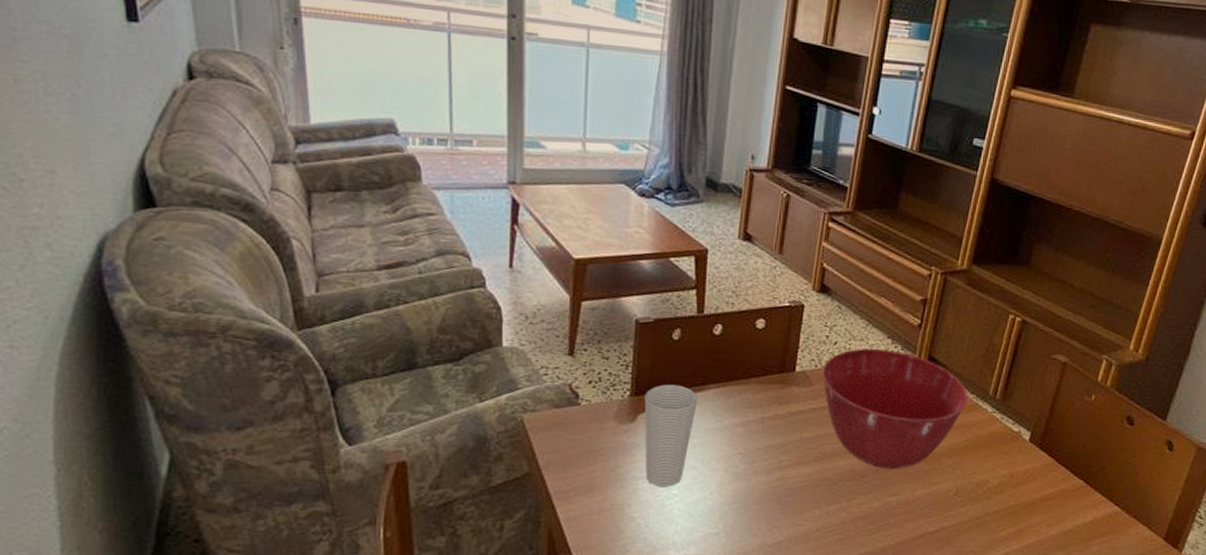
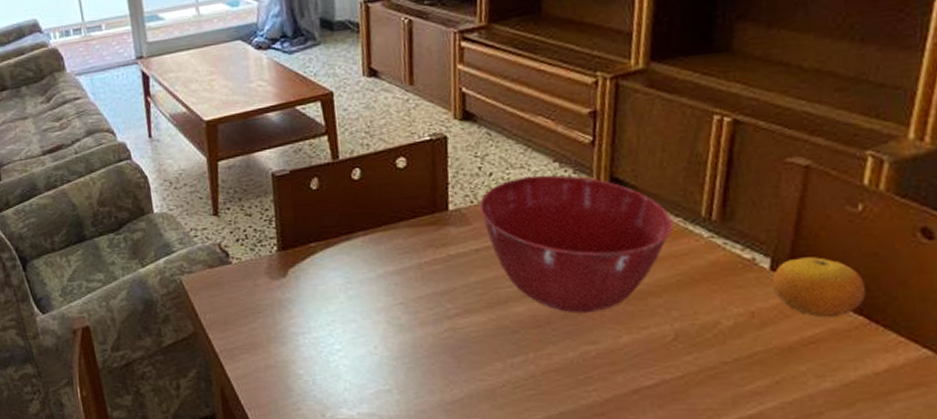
cup: present [644,384,698,487] -> none [292,235,347,342]
fruit: none [1028,433,1088,481] -> present [771,257,867,318]

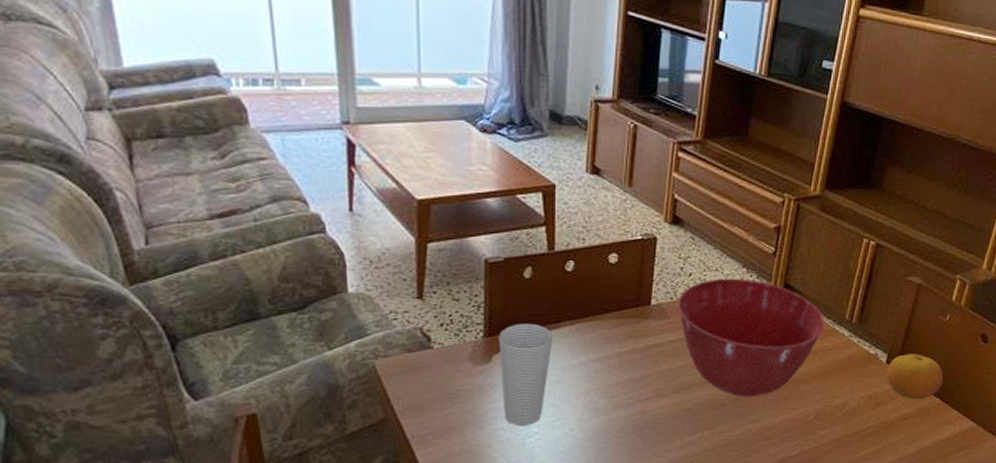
cup: none [292,235,347,342] -> present [498,323,553,426]

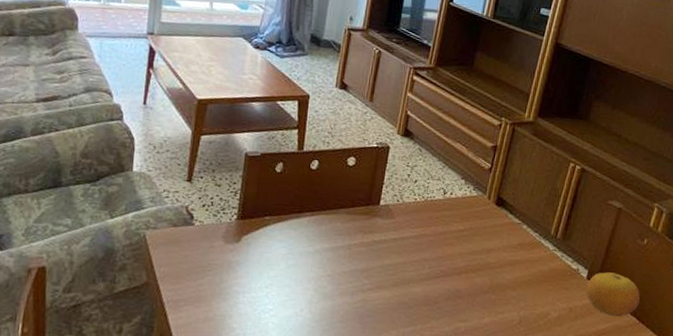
cup: present [498,323,553,426] -> none [246,210,295,302]
mixing bowl: present [678,278,825,397] -> none [403,187,533,298]

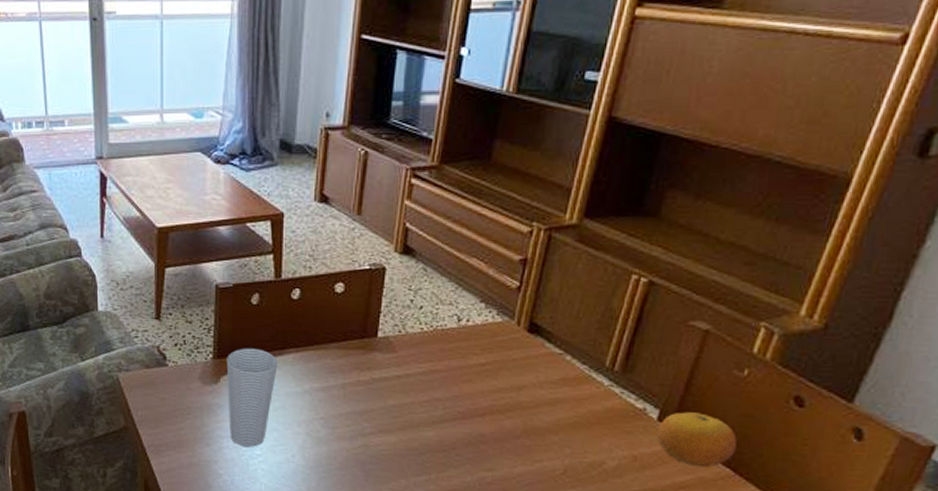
cup: none [246,210,295,302] -> present [226,348,278,447]

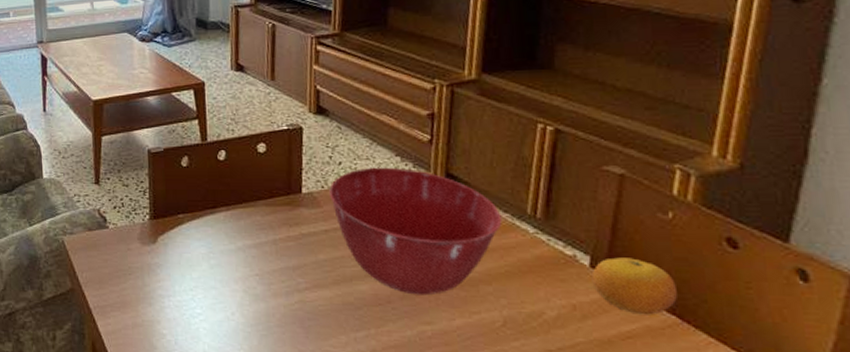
cup: present [226,348,278,447] -> none [162,208,211,306]
mixing bowl: none [406,313,580,443] -> present [329,167,502,296]

